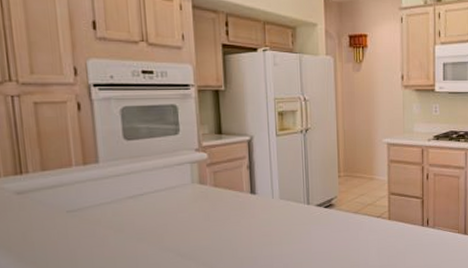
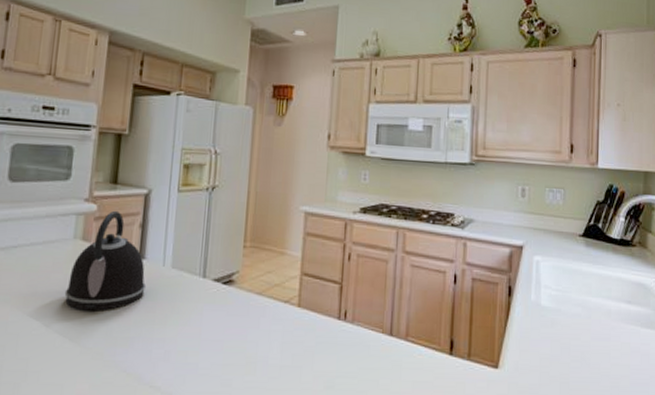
kettle: none [192,156,260,240] -> present [64,210,145,311]

